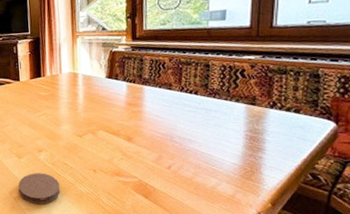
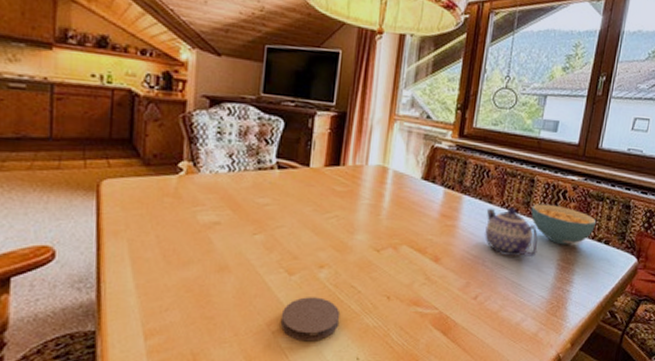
teapot: none [167,91,223,132] -> present [485,207,538,258]
cereal bowl: none [210,83,282,118] -> present [531,203,597,245]

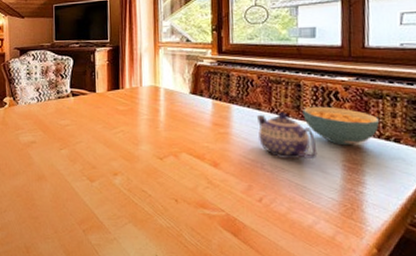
coaster: present [280,297,341,342] -> none [88,200,137,240]

